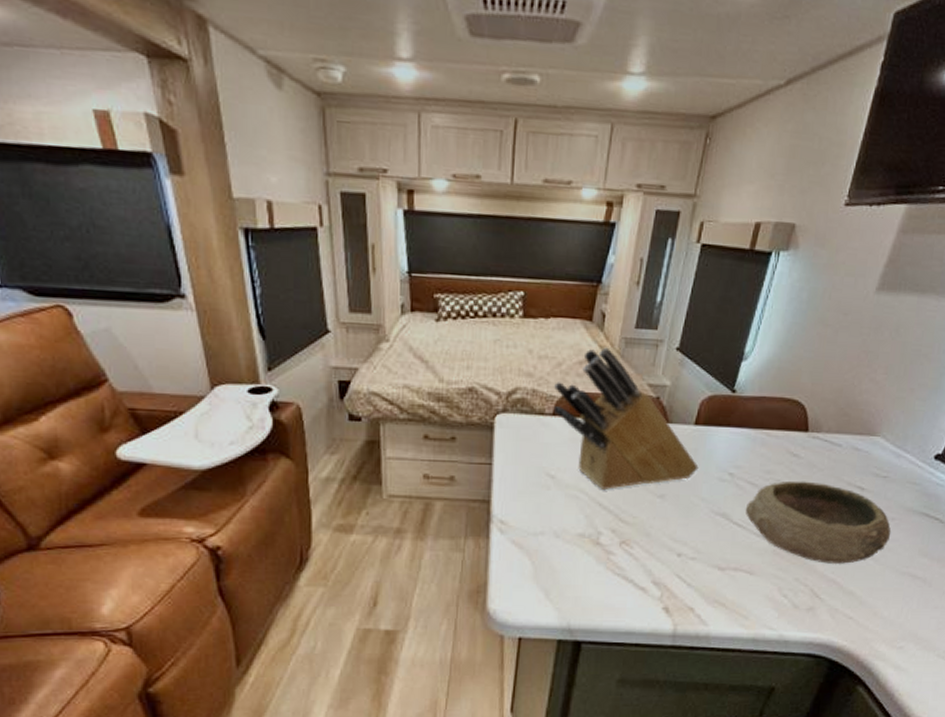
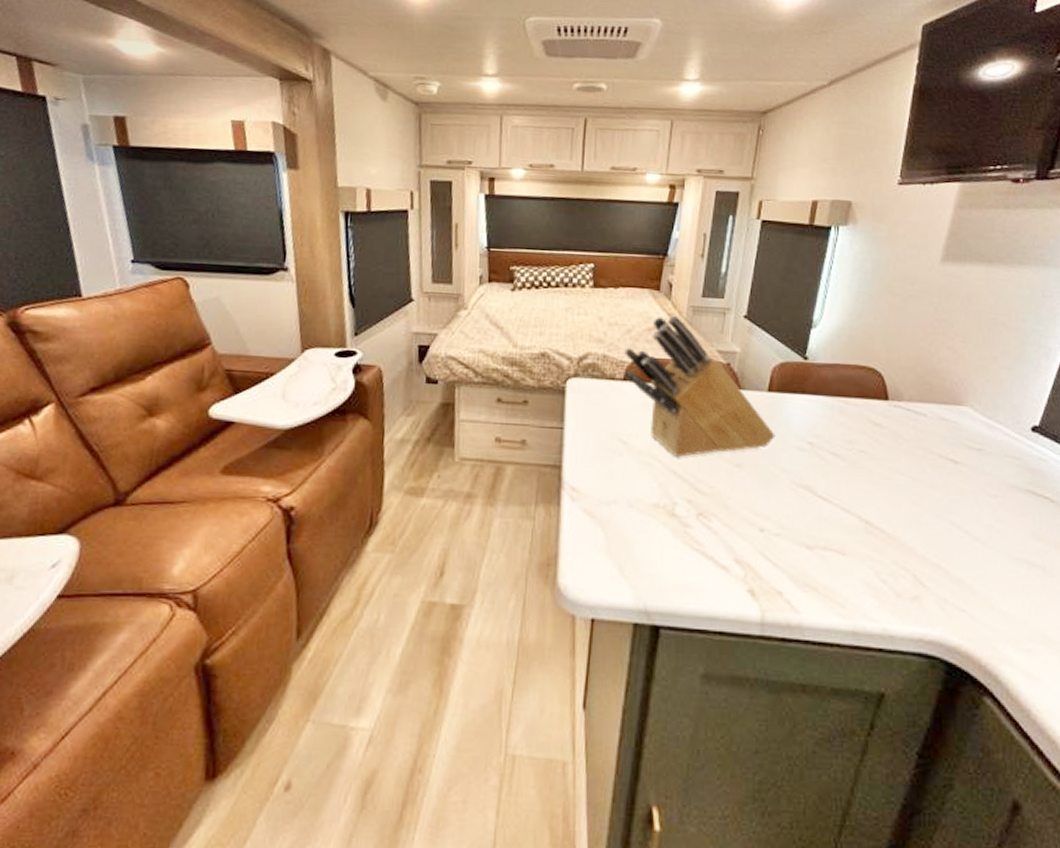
bowl: present [745,480,892,564] -> none [829,451,996,546]

